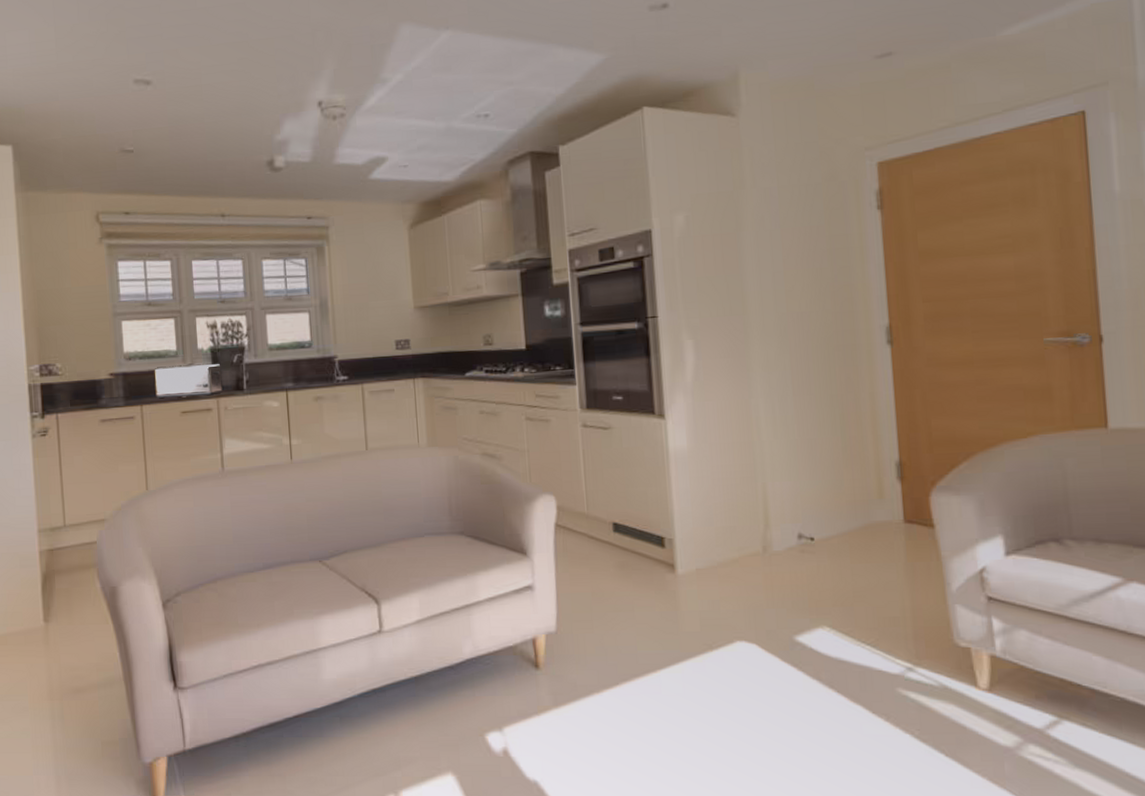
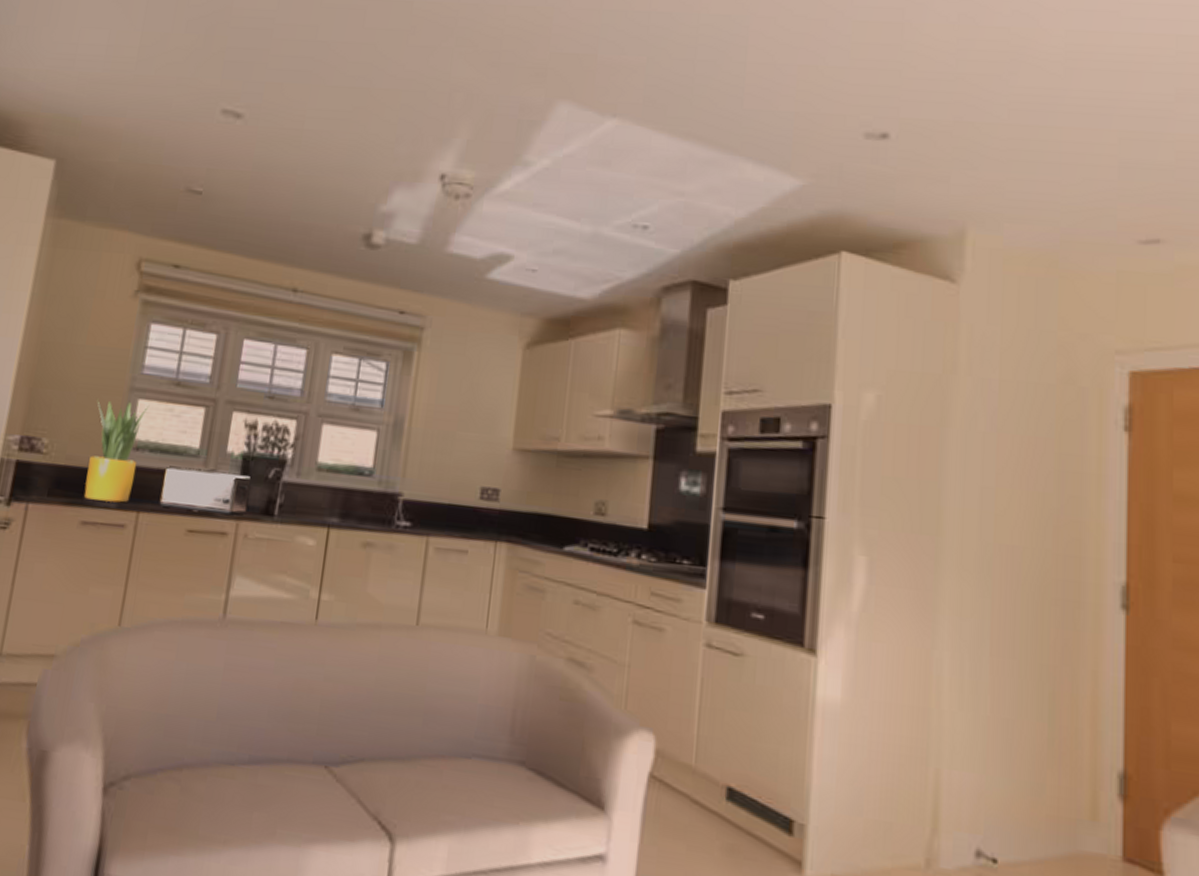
planter: none [90,324,133,403] -> present [83,399,148,503]

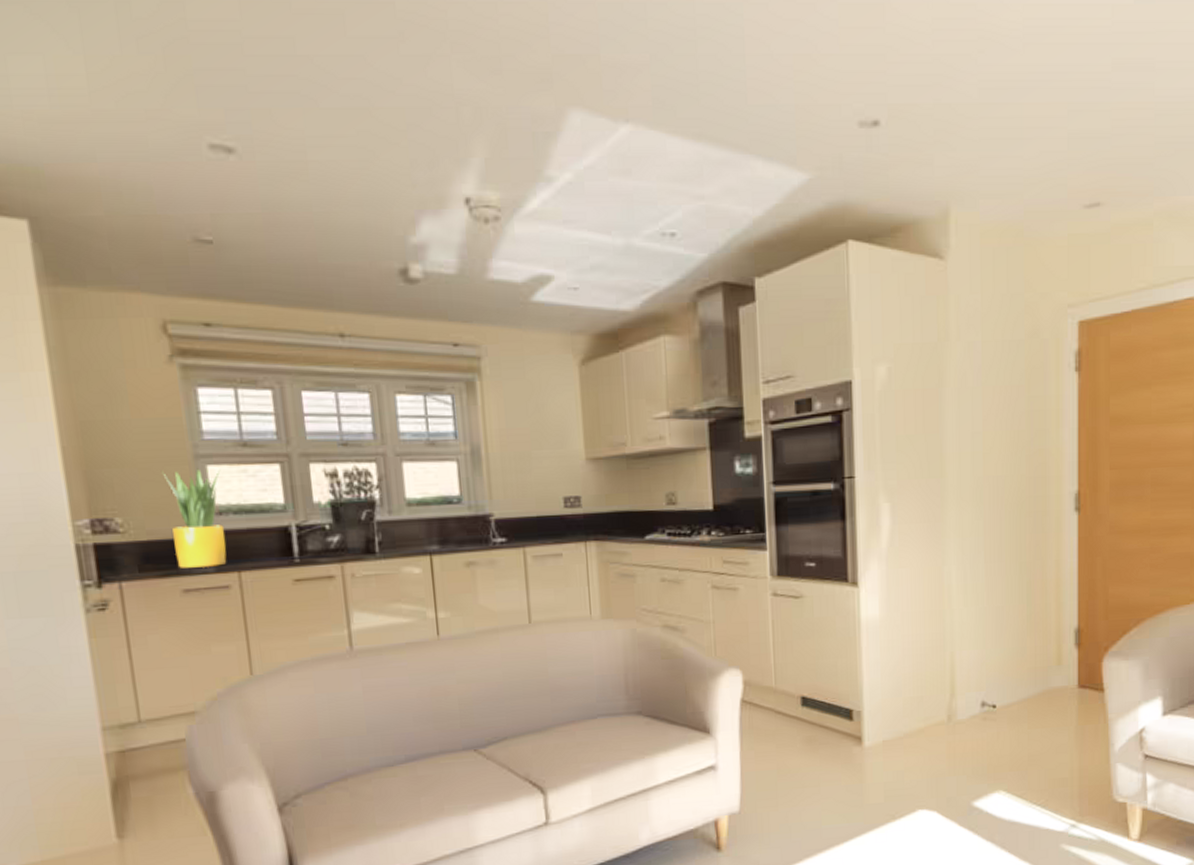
toaster: present [159,467,252,516] -> none [254,521,348,563]

